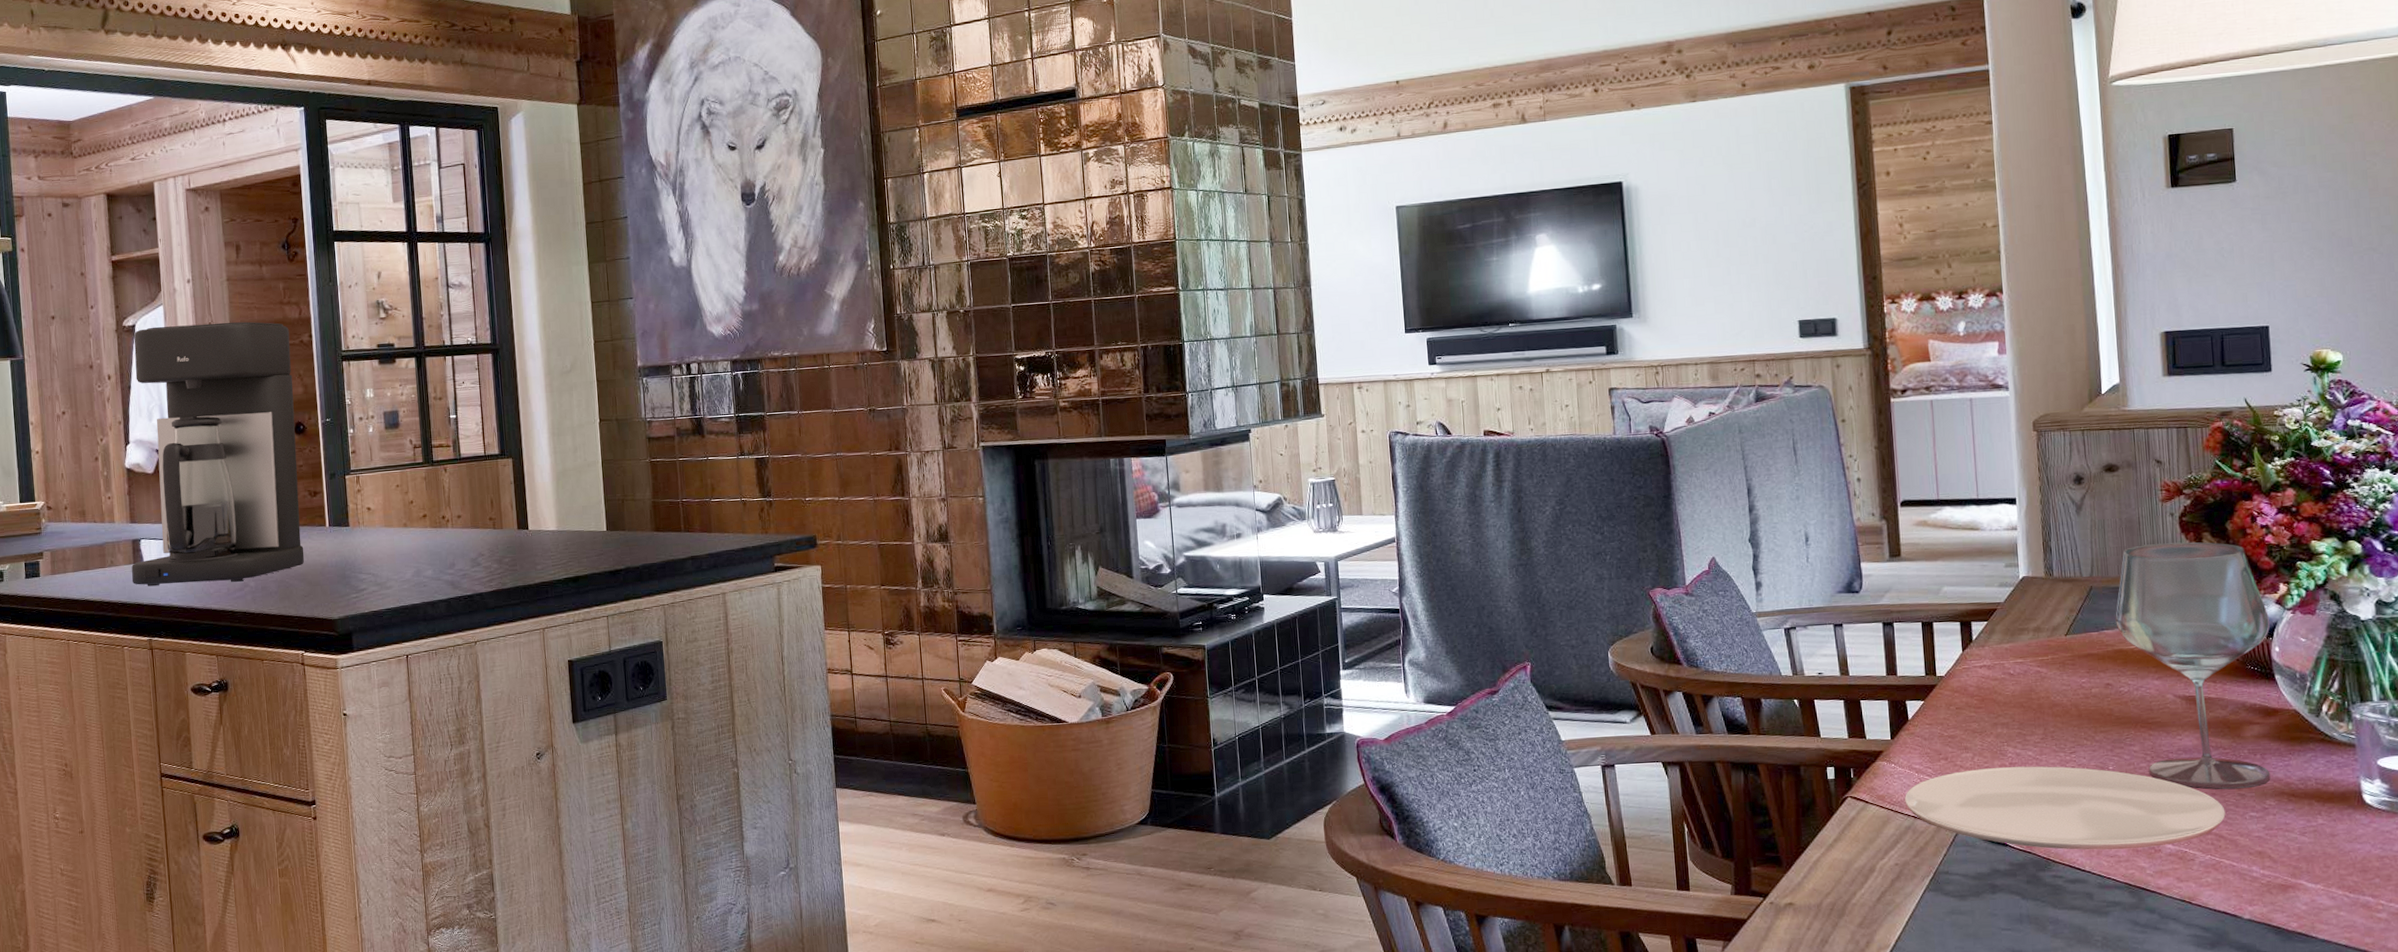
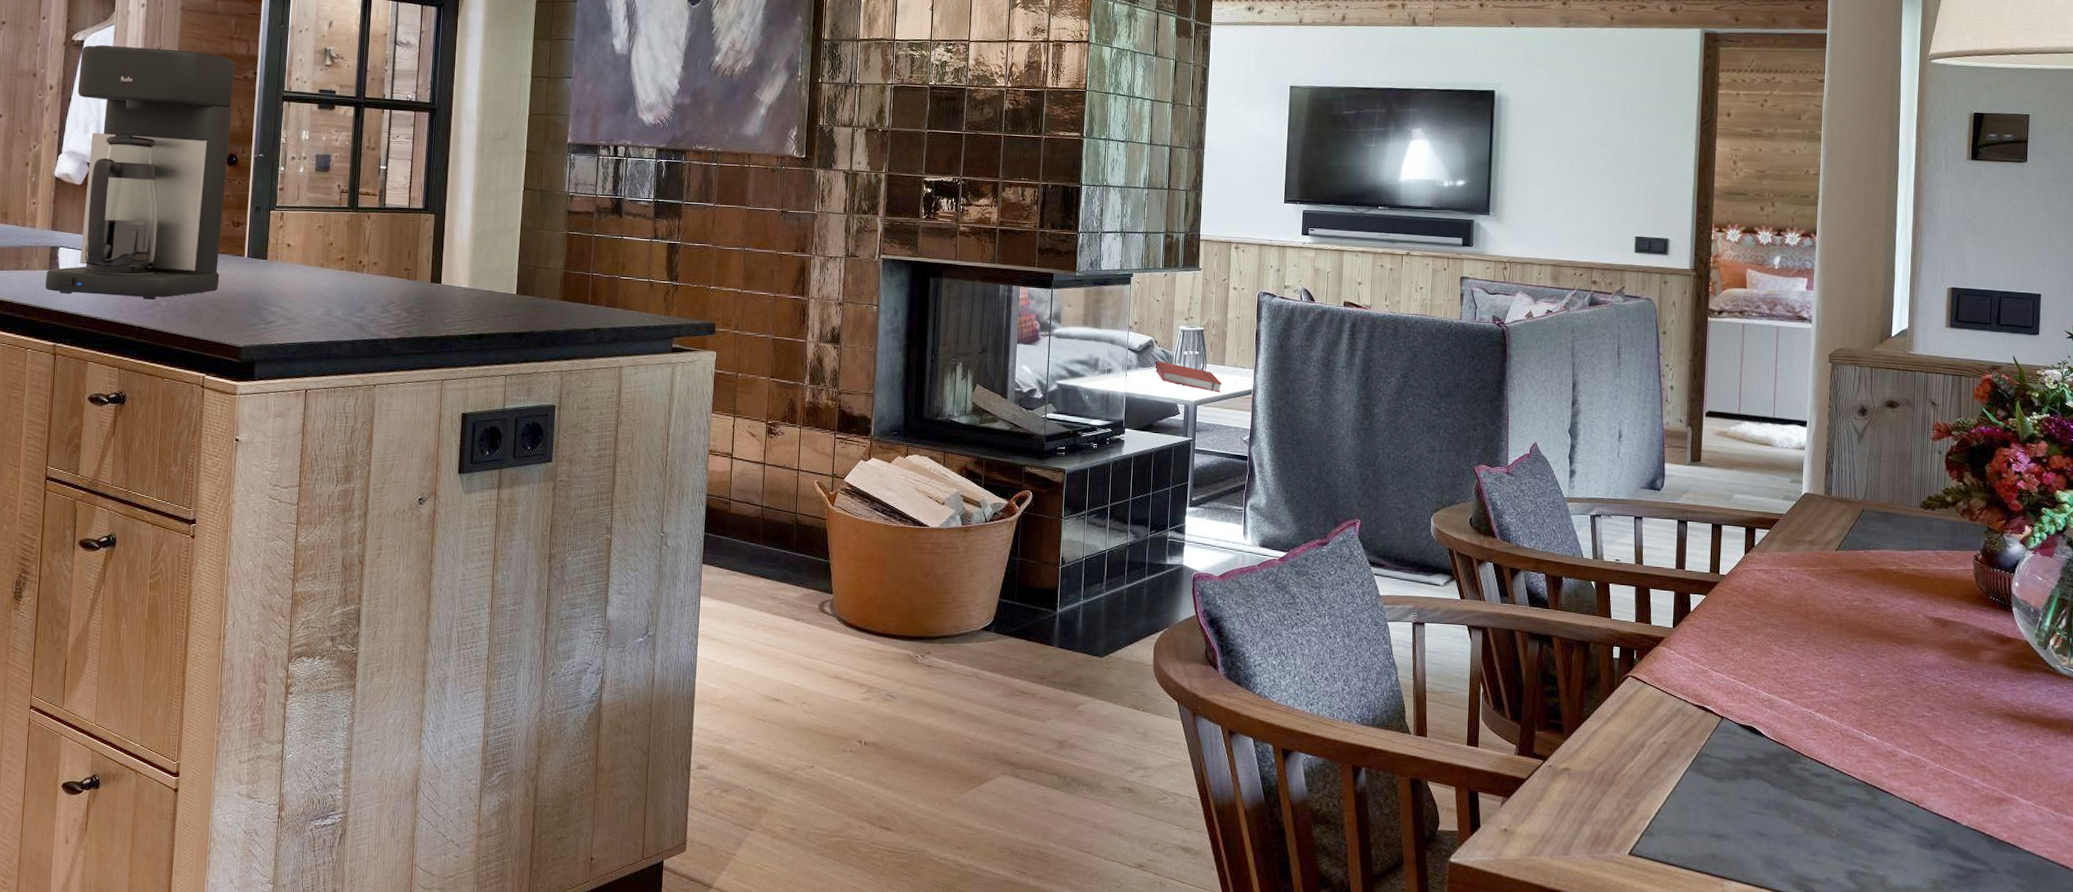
book: none [1285,518,1362,545] -> present [1154,360,1223,393]
plate: present [1904,766,2226,850] -> none [1679,663,1957,752]
wine glass: present [2115,542,2271,790] -> none [1881,477,2013,707]

